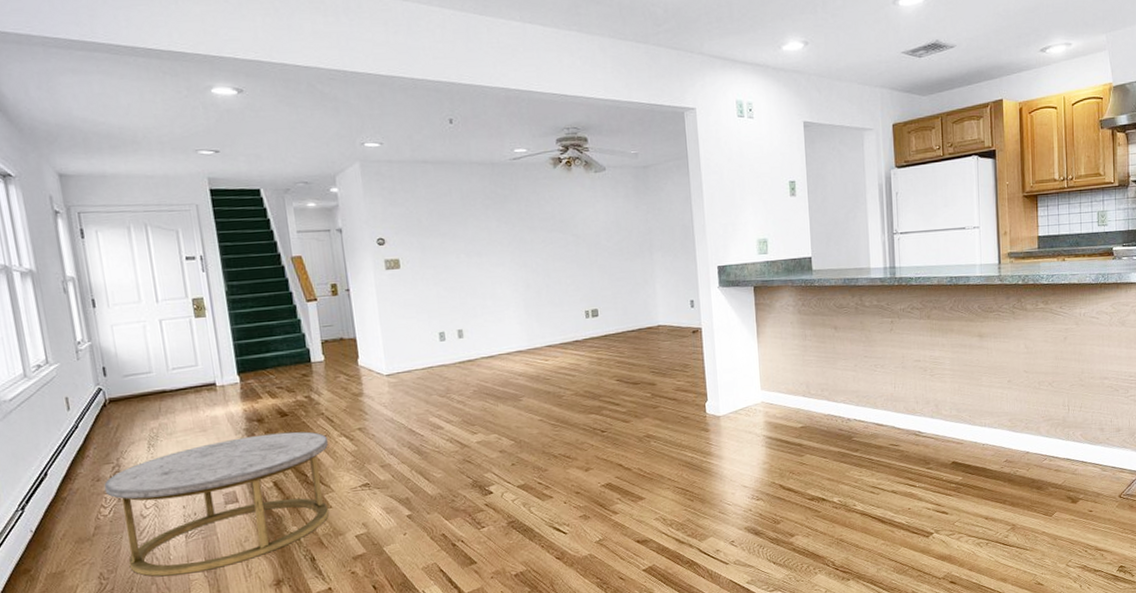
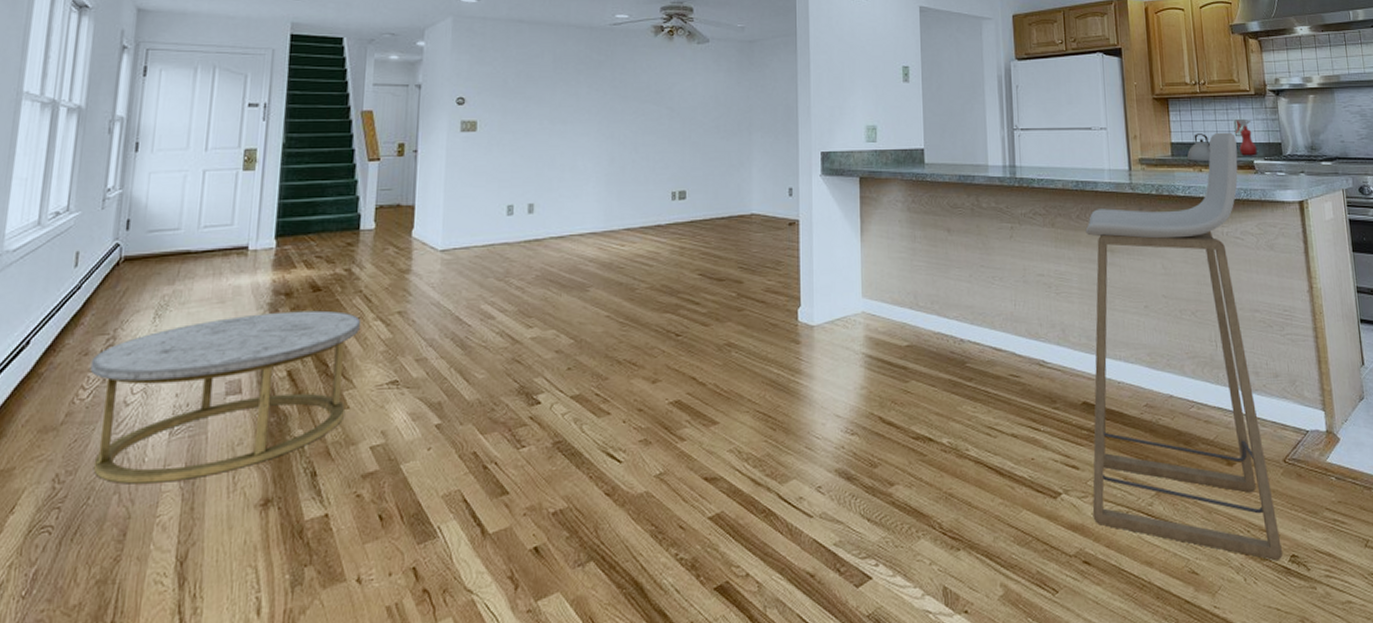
bar stool: none [957,223,1113,571] -> present [1085,132,1283,560]
kettle: none [1053,226,1075,253] -> present [1187,134,1211,162]
spray bottle: none [1098,210,1117,244] -> present [1235,120,1257,156]

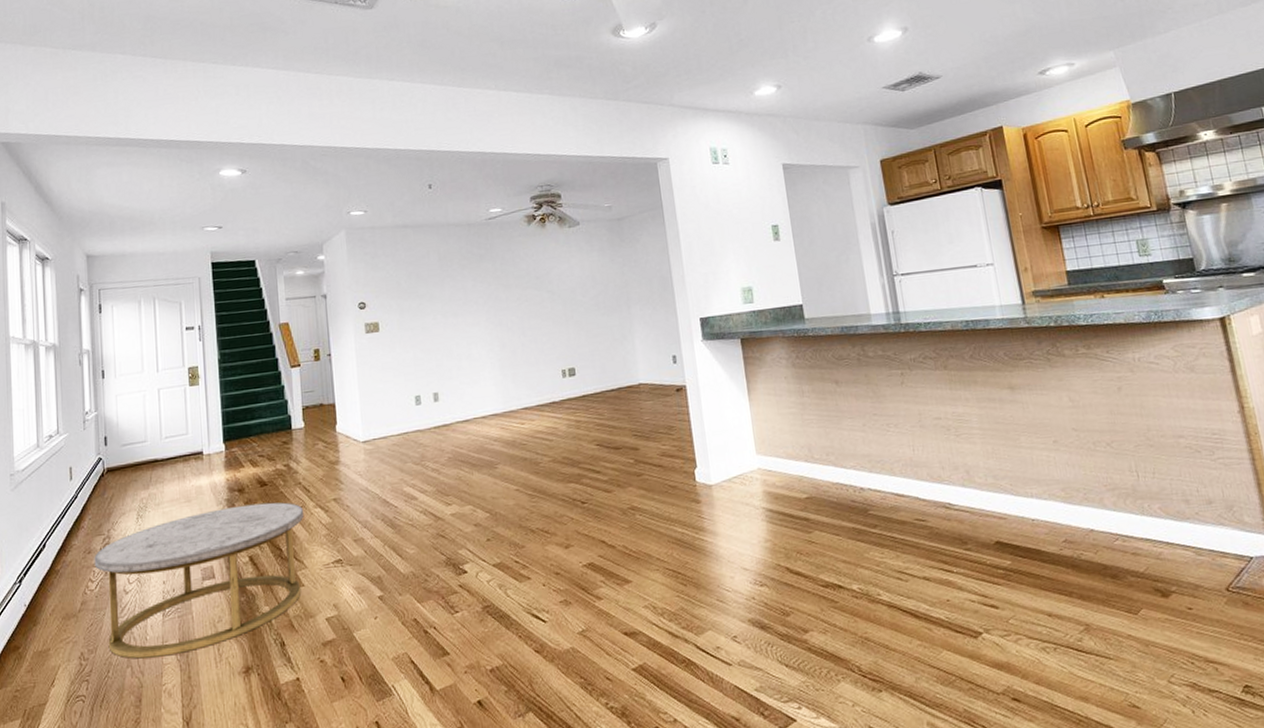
bar stool: present [1085,132,1283,560] -> none [980,253,1235,692]
kettle: present [1187,134,1211,162] -> none [1086,258,1113,289]
spray bottle: present [1235,120,1257,156] -> none [1138,237,1166,276]

